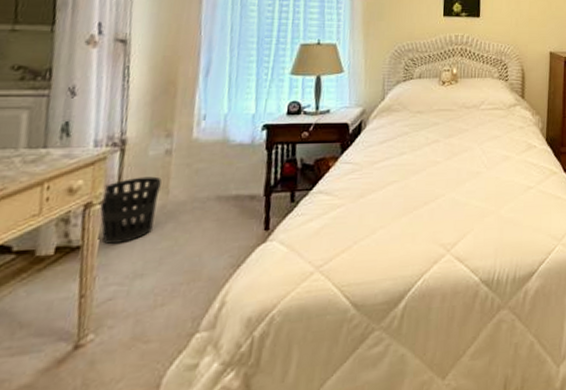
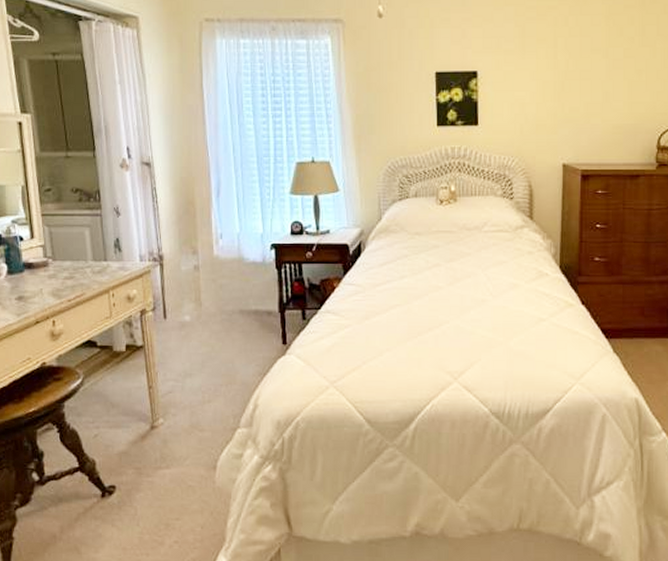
wastebasket: present [99,176,162,244] -> none [151,289,194,346]

